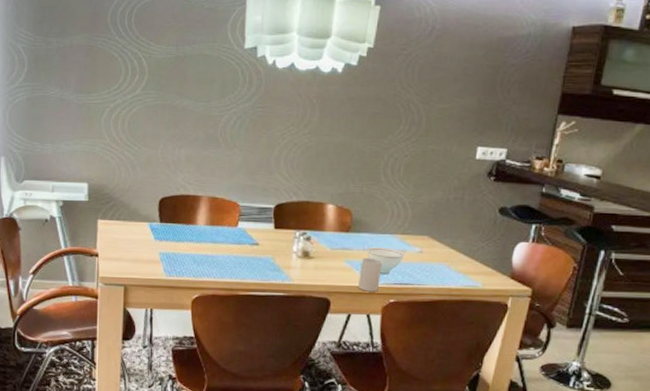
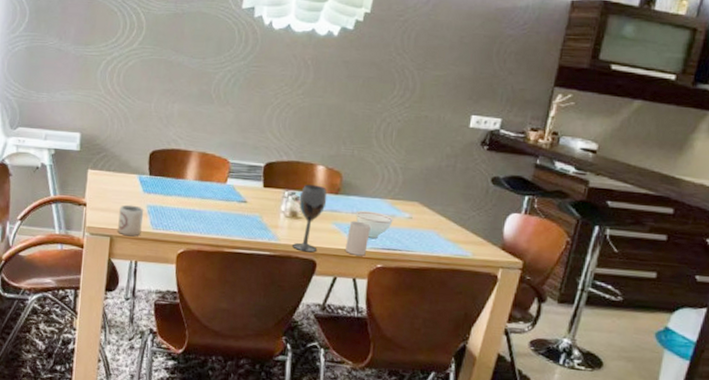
cup: none [131,253,157,285] -> present [118,204,144,237]
wine glass: none [306,223,338,291] -> present [293,184,327,253]

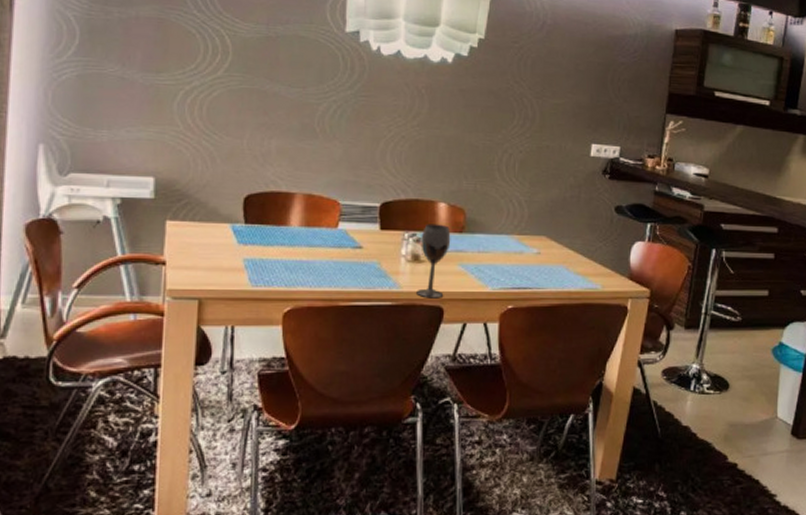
cup: present [118,204,144,237] -> none [208,259,240,297]
cup: present [346,220,371,256] -> none [474,260,499,297]
bowl: present [355,210,393,239] -> none [482,249,521,278]

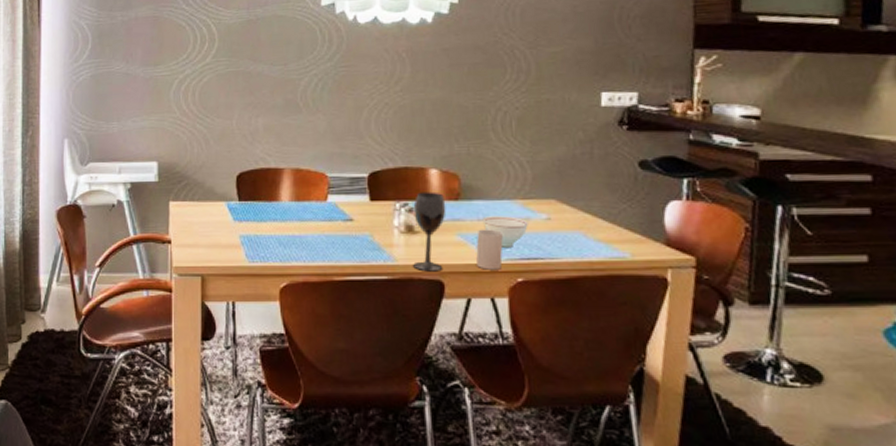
cup: none [474,260,499,297] -> present [476,229,503,270]
bowl: none [482,249,521,278] -> present [482,216,528,247]

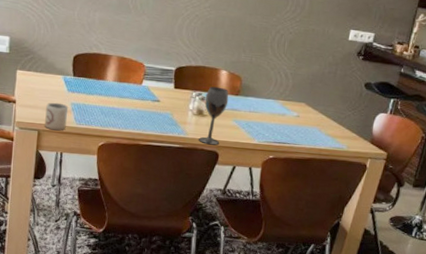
cup: none [209,237,237,273] -> present [45,102,69,131]
cup: present [476,229,503,270] -> none [243,118,265,148]
bowl: present [482,216,528,247] -> none [252,109,284,134]

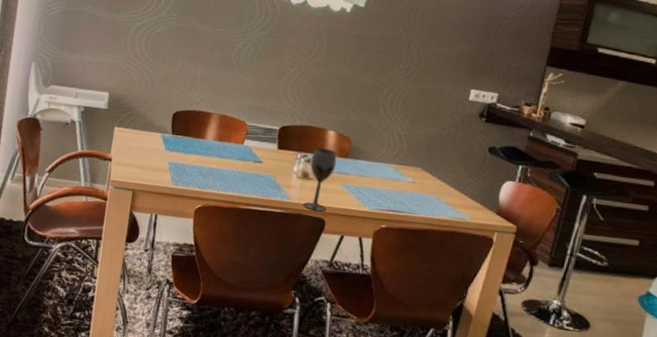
cup: present [45,102,69,131] -> none [140,161,166,191]

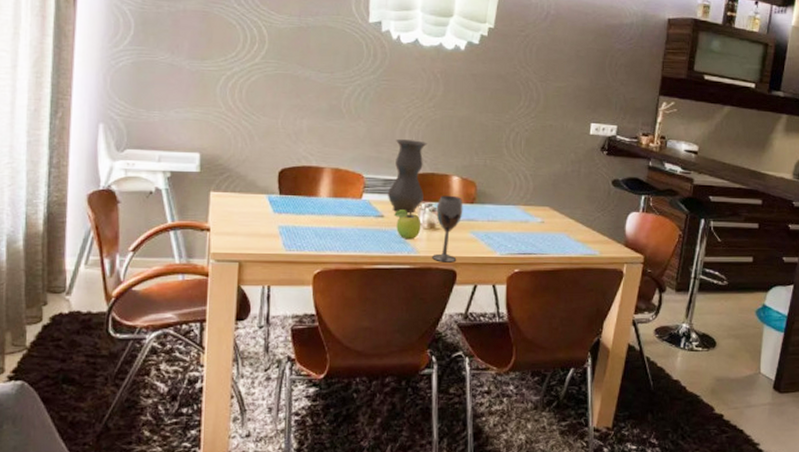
vase: none [267,92,308,161] -> present [388,139,427,213]
fruit: none [271,156,296,186] -> present [394,208,421,240]

